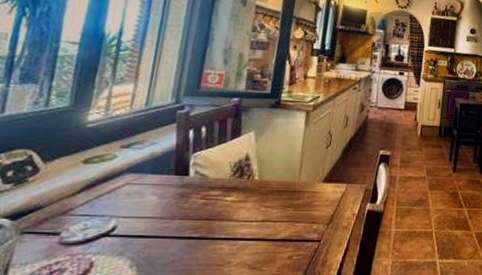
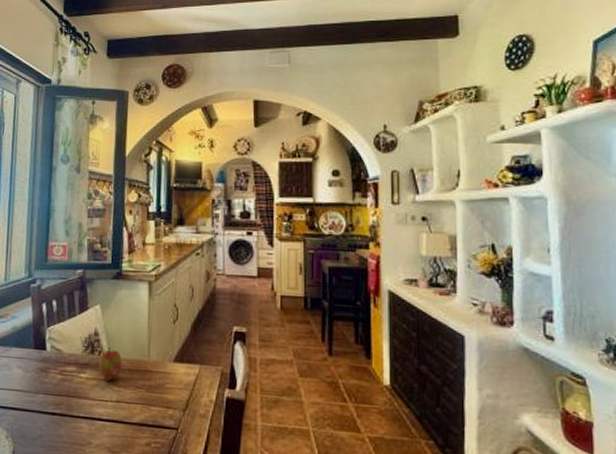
apple: none [246,170,272,202] -> present [99,346,122,381]

